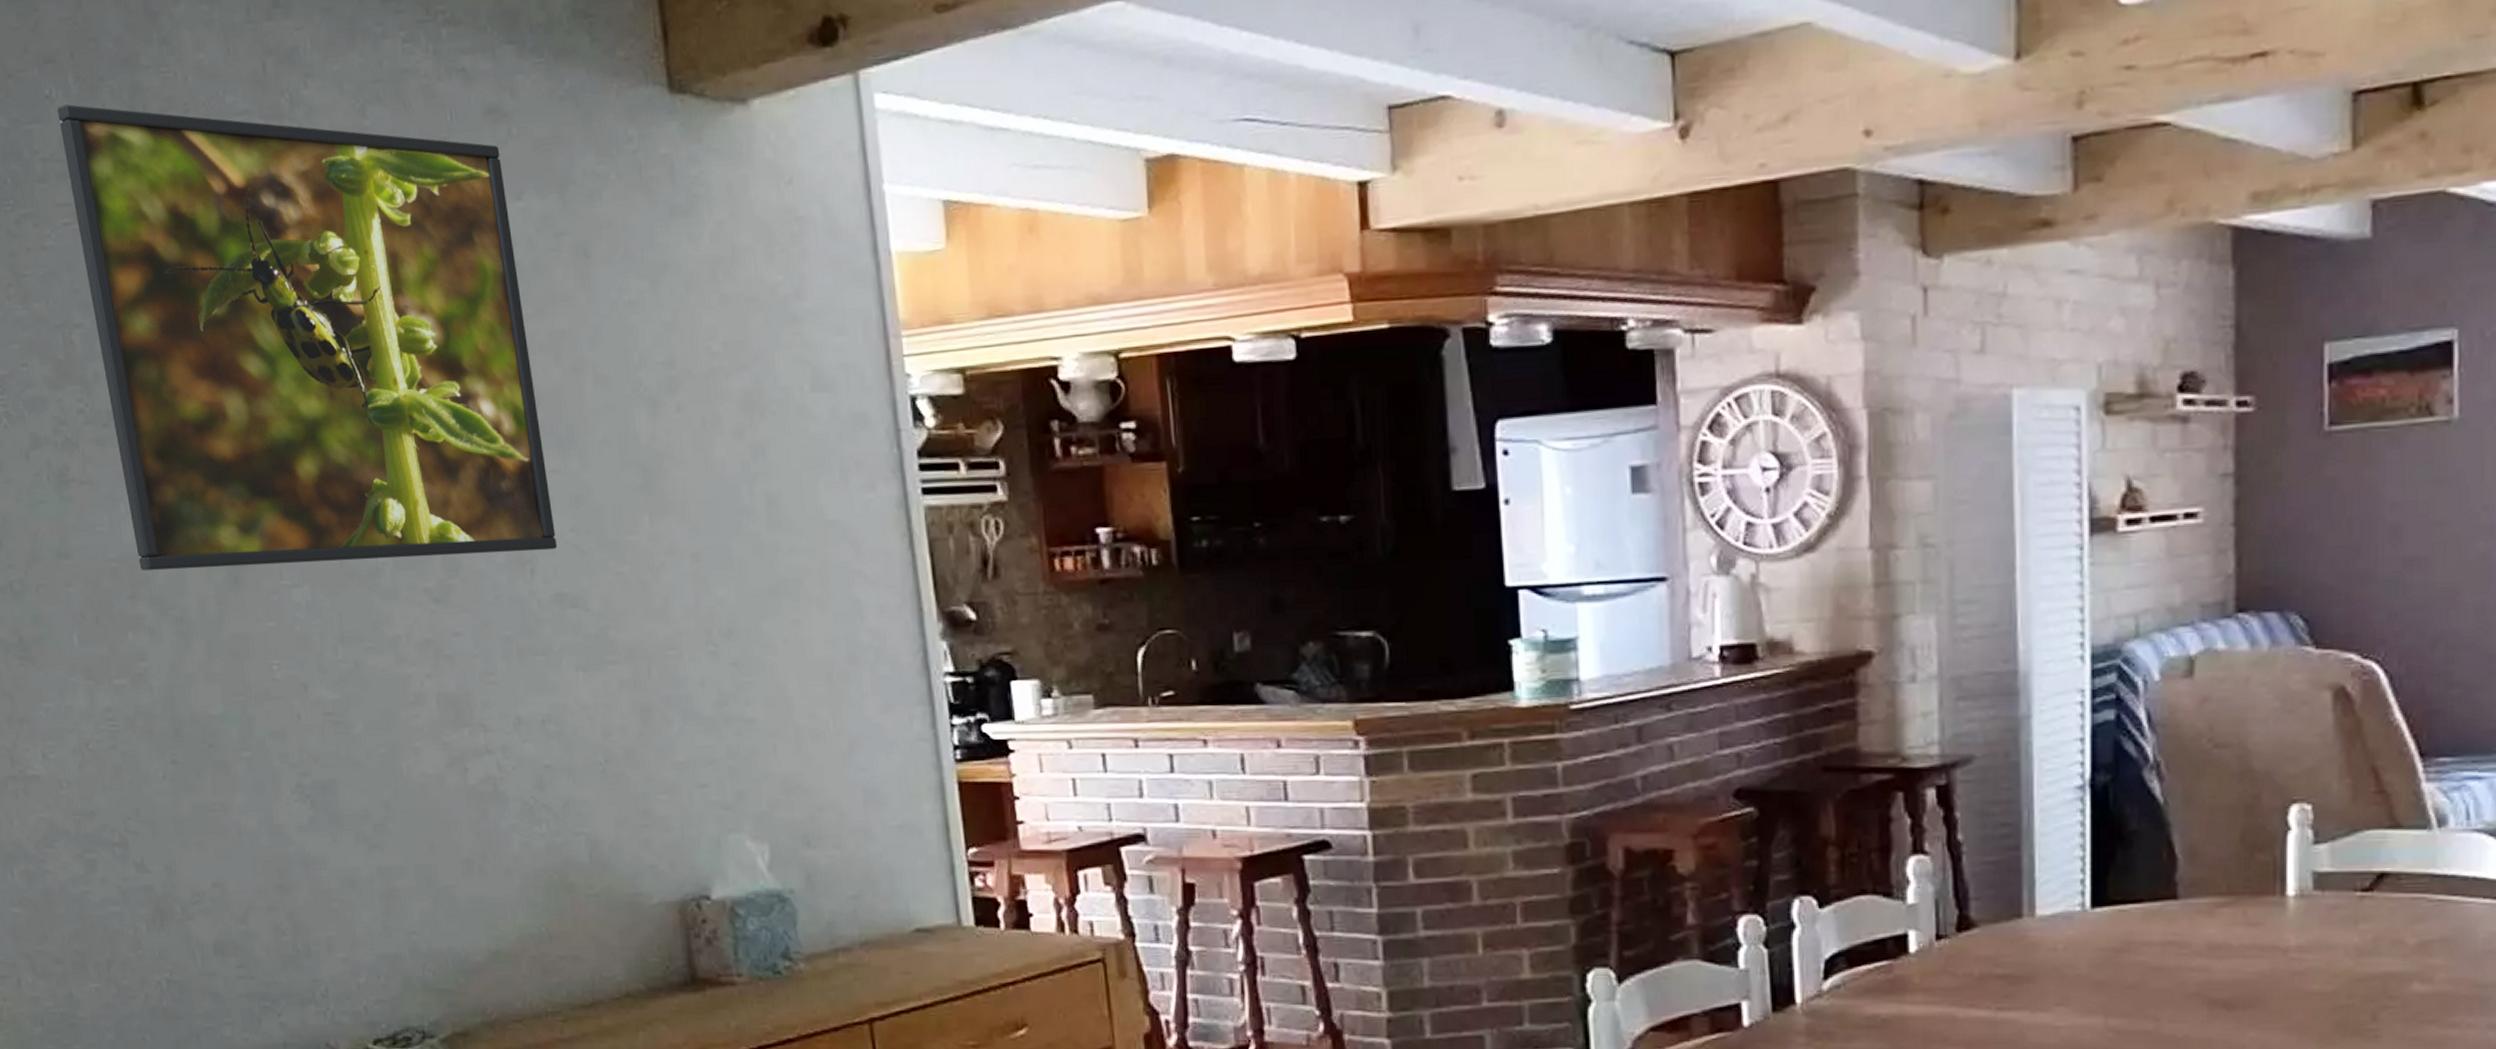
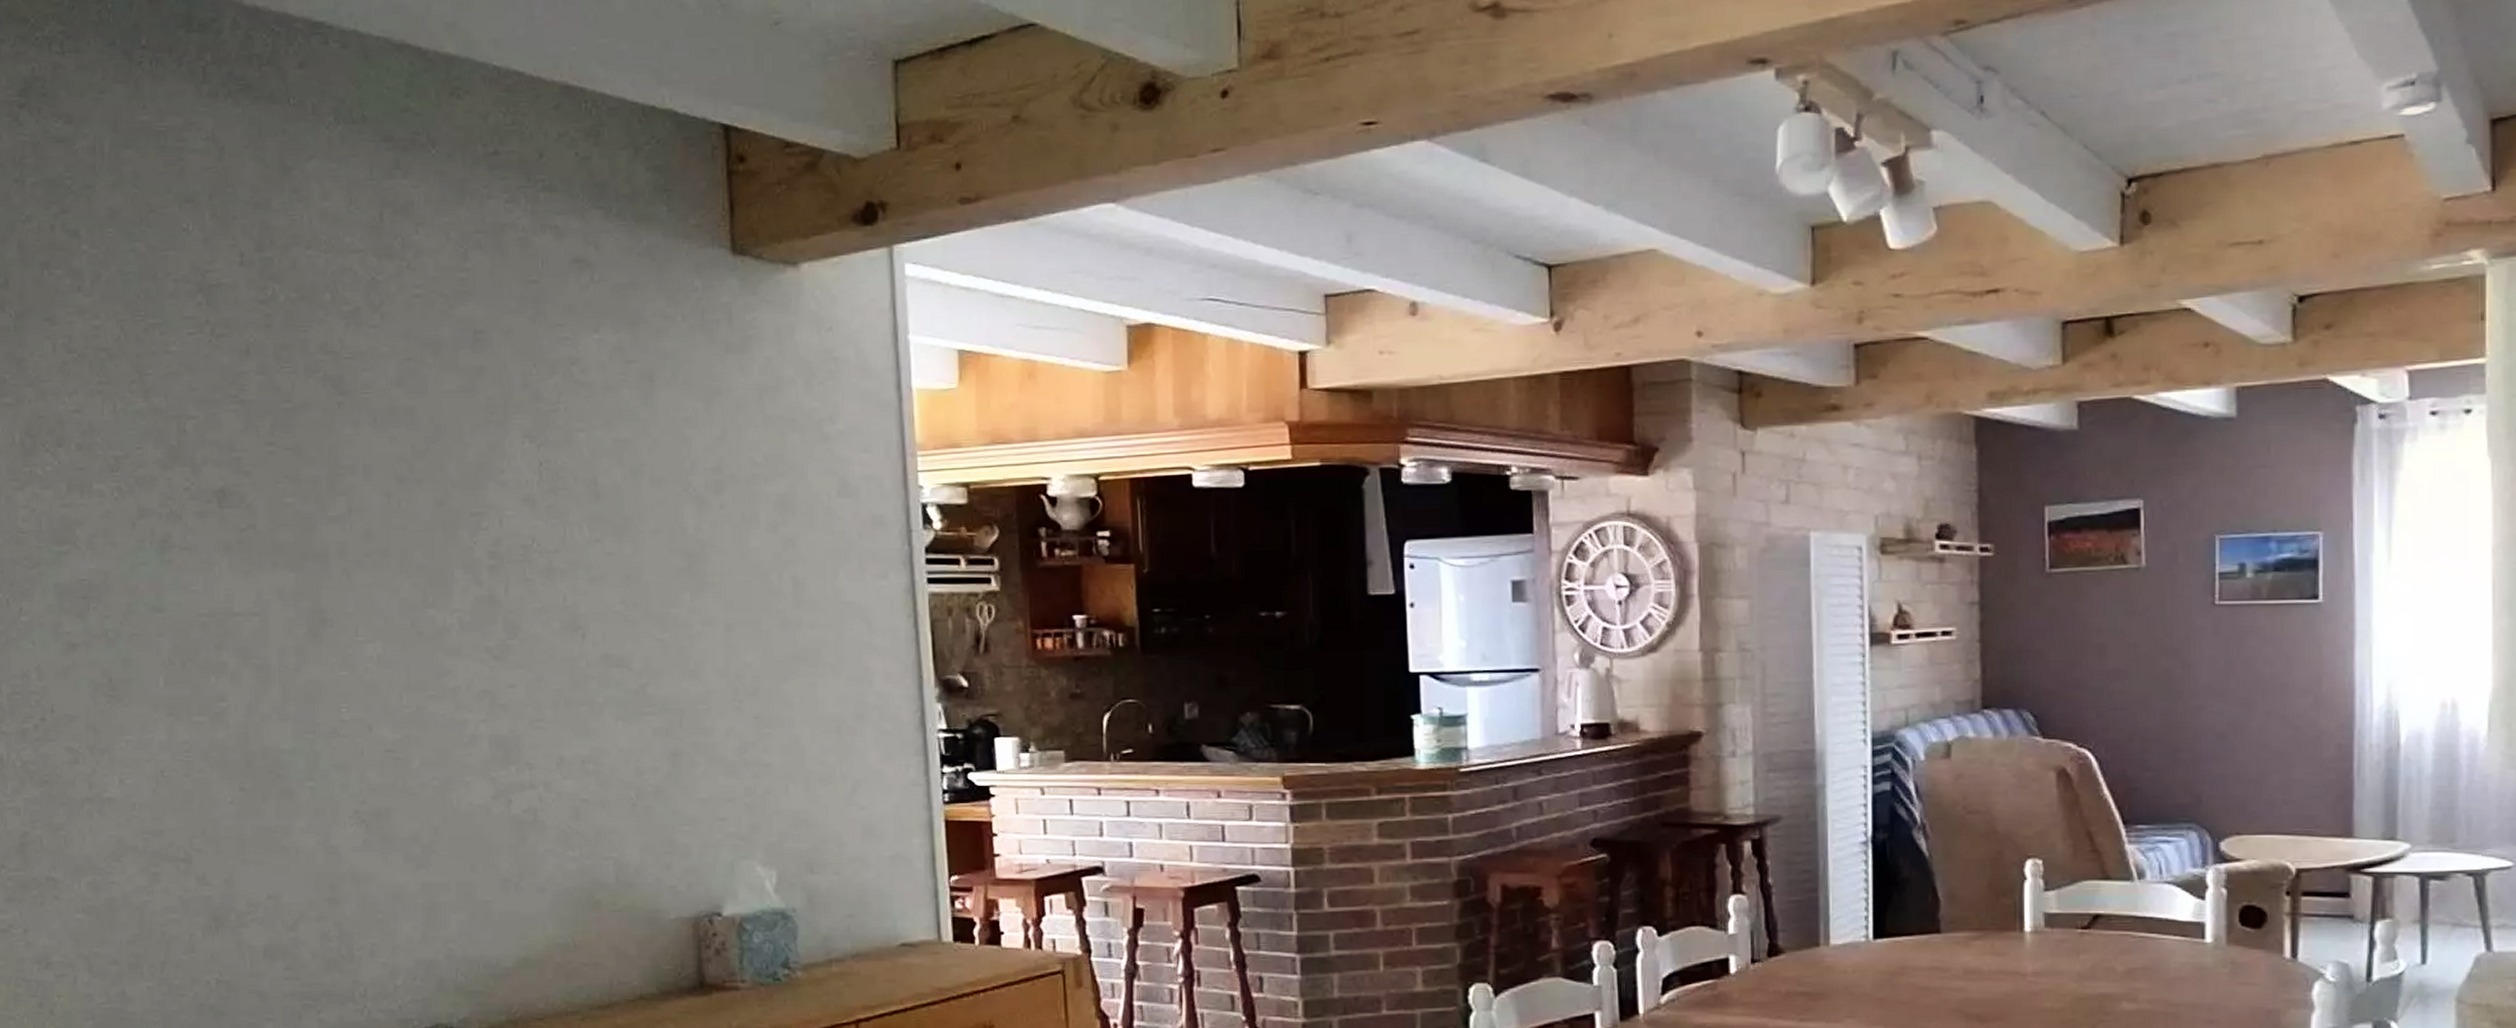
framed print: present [57,104,557,572] -> none [193,237,607,625]

